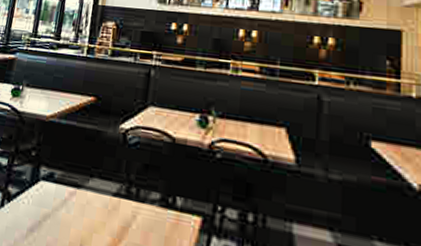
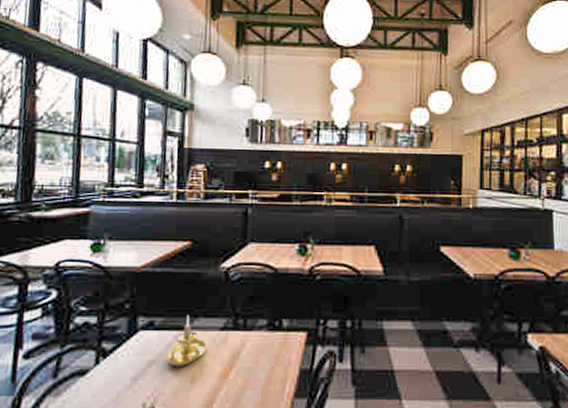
candle holder: none [60,173,98,228] -> present [166,315,206,366]

